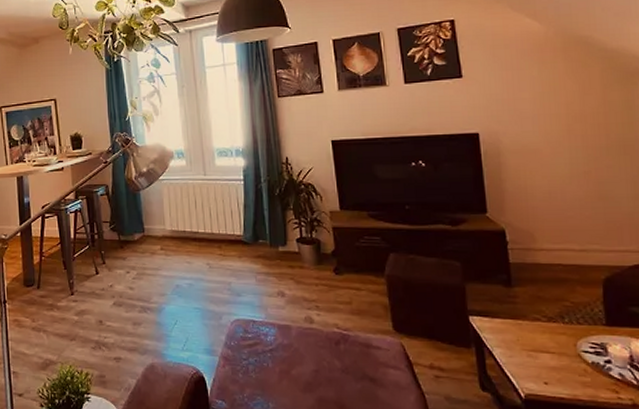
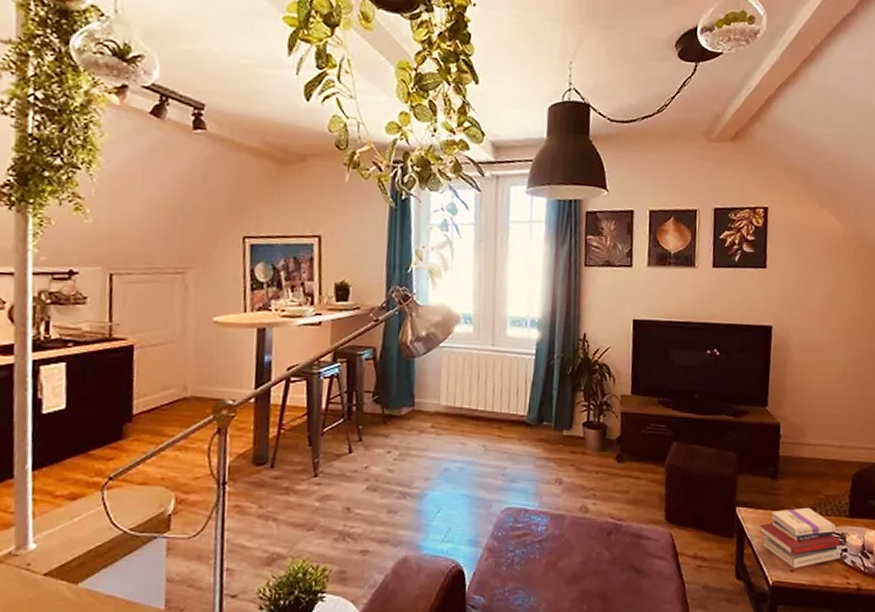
books: none [498,315,604,381] -> present [759,507,841,568]

